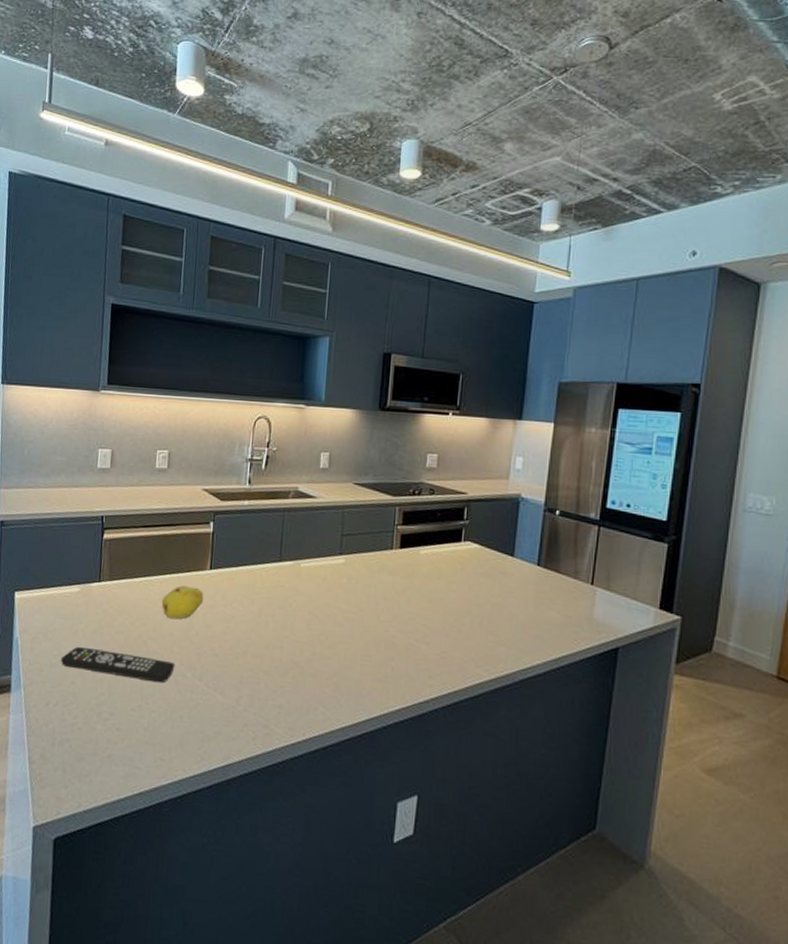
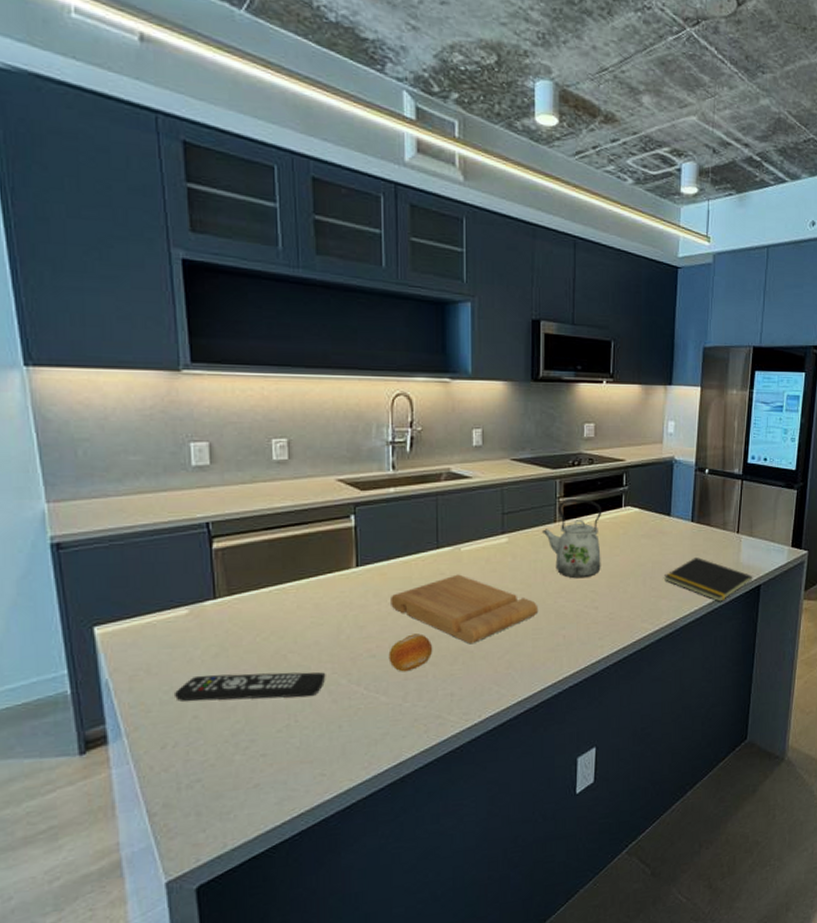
fruit: present [161,585,204,619] -> none [300,588,352,627]
fruit: none [228,640,268,676] -> present [388,633,433,672]
cutting board: none [235,588,369,660] -> present [391,574,539,645]
kettle: none [377,527,440,611] -> present [541,499,602,579]
notepad: none [504,605,609,660] -> present [664,557,753,602]

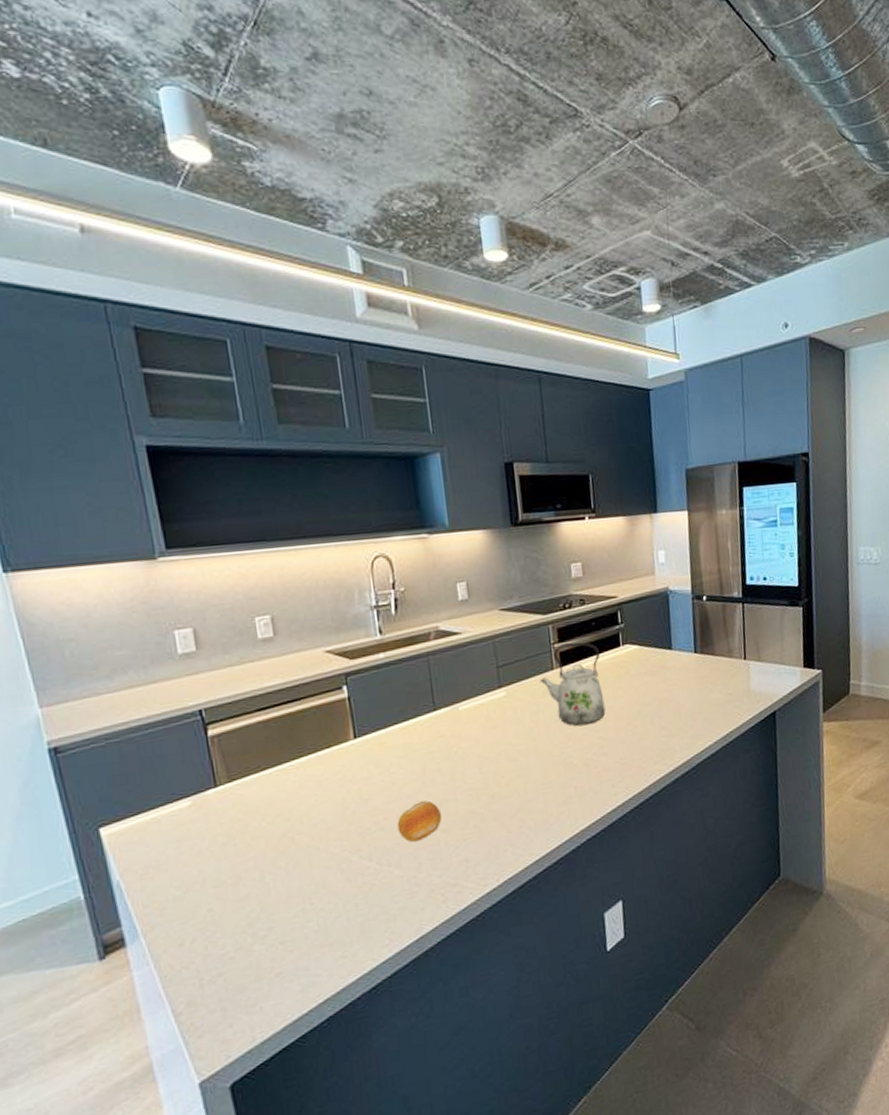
remote control: present [175,672,326,702] -> none [187,851,337,896]
cutting board: present [391,574,539,645] -> none [393,734,546,807]
notepad: present [664,557,753,602] -> none [673,689,767,734]

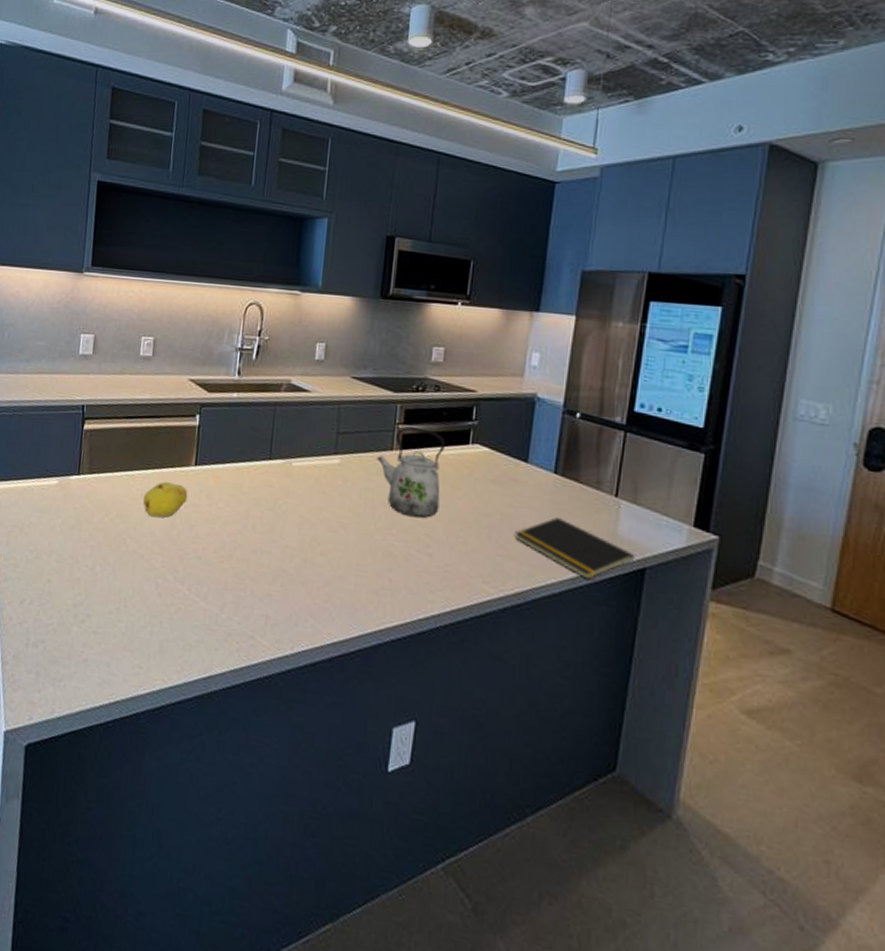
fruit: none [302,762,355,805] -> present [143,482,188,518]
fruit: present [397,800,442,843] -> none [212,543,255,582]
notepad: none [673,689,767,734] -> present [515,517,635,580]

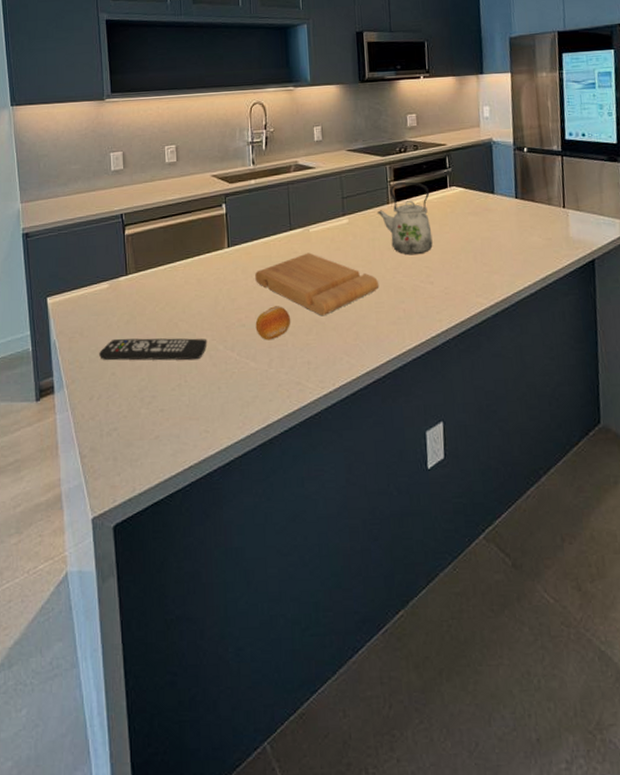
remote control: none [37,542,156,586] -> present [99,338,208,361]
fruit: present [143,482,188,518] -> none [187,266,226,299]
fruit: none [212,543,255,582] -> present [255,306,291,341]
cutting board: none [220,489,365,567] -> present [255,252,379,316]
notepad: present [515,517,635,580] -> none [494,233,586,277]

